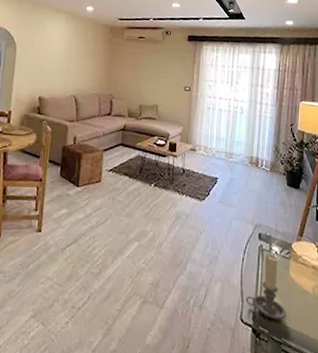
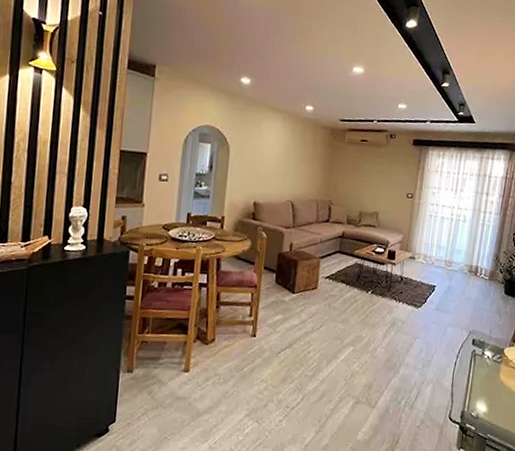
candle holder: present [245,254,287,321] -> none [455,358,494,419]

